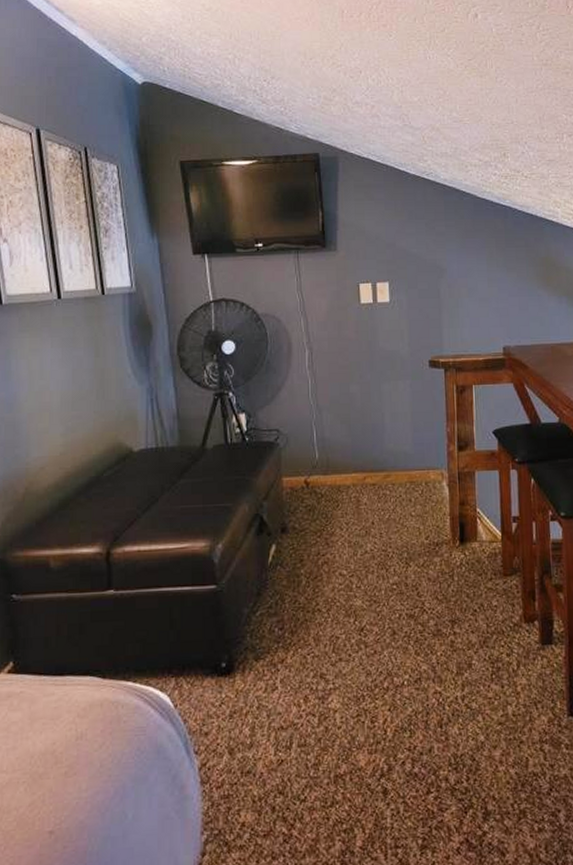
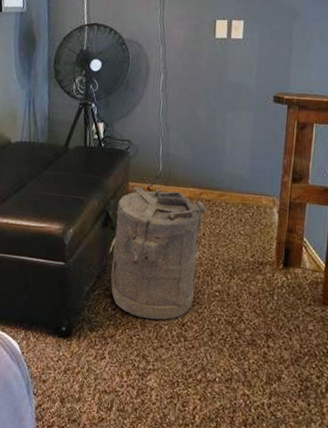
laundry hamper: none [270,479,373,632] -> present [110,186,207,320]

